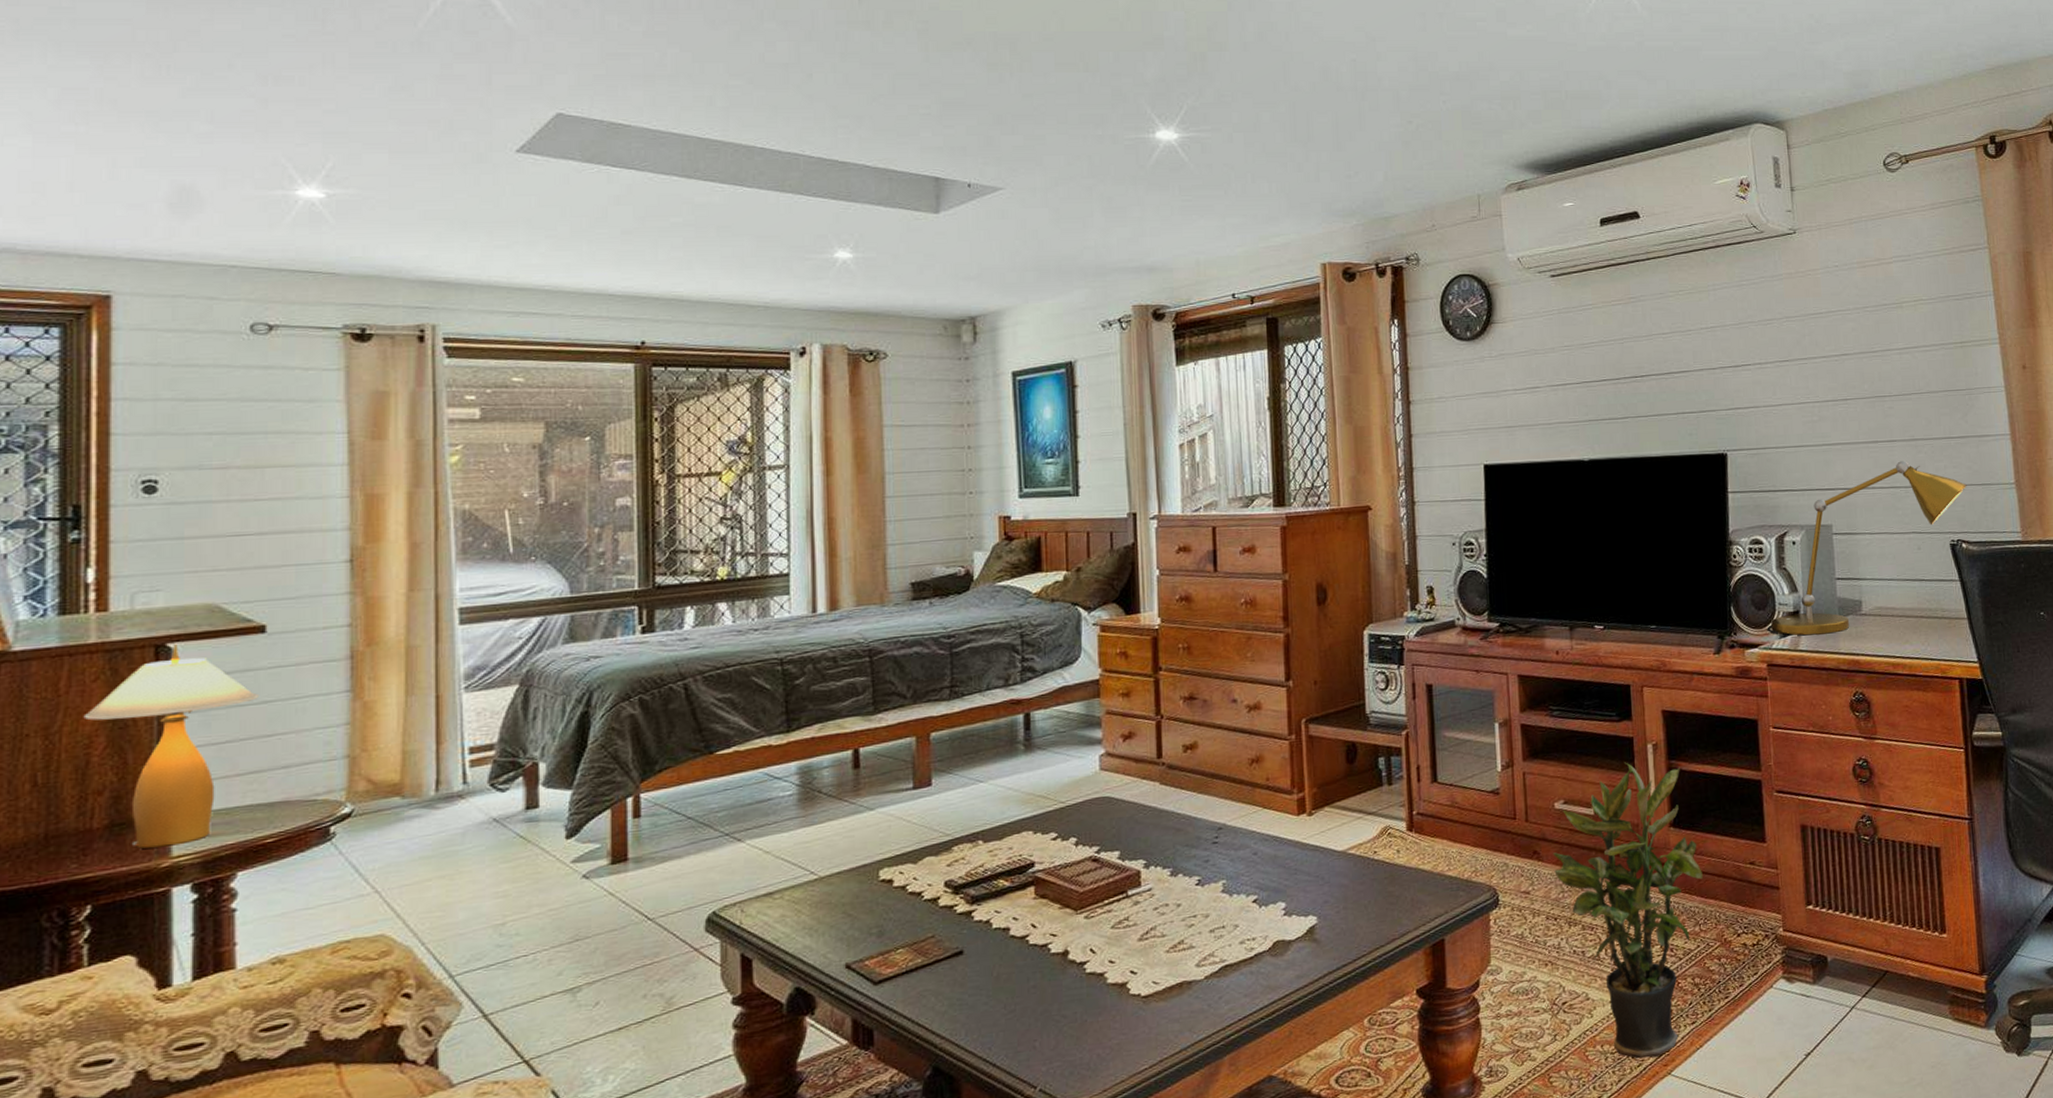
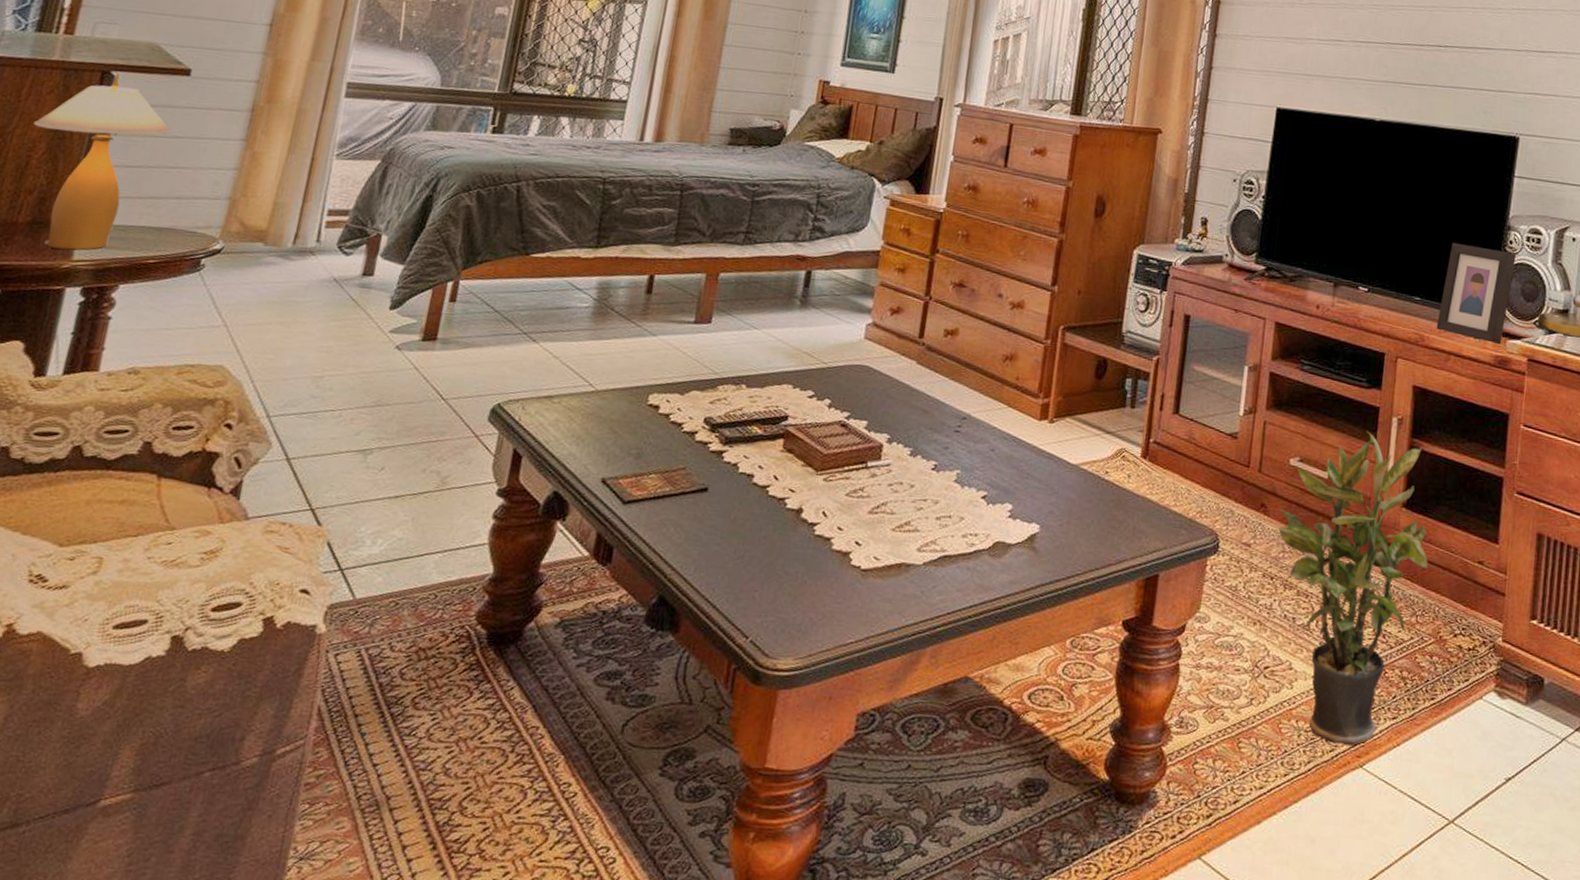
picture frame: none [1675,566,1742,656] -> present [1436,242,1516,345]

